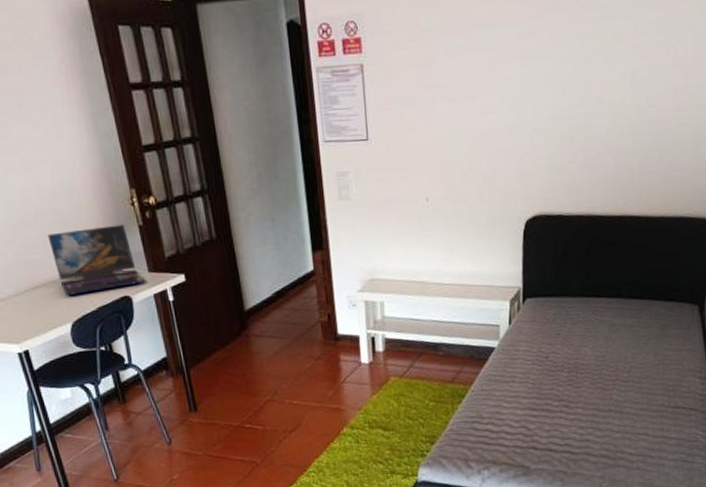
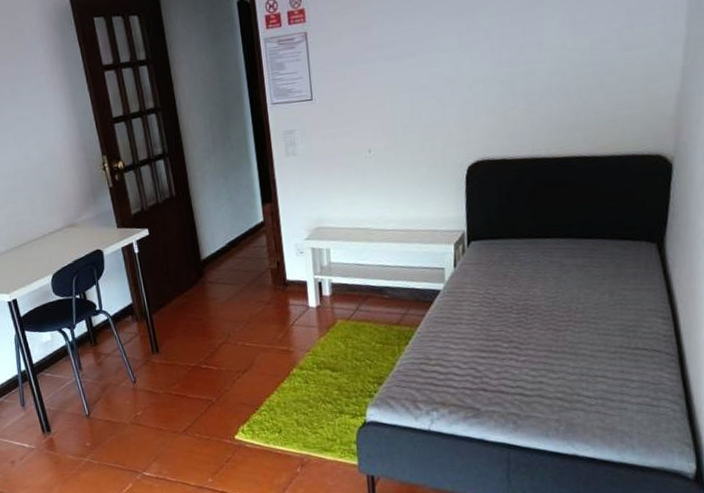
laptop: present [47,224,146,295] -> none [33,187,115,251]

